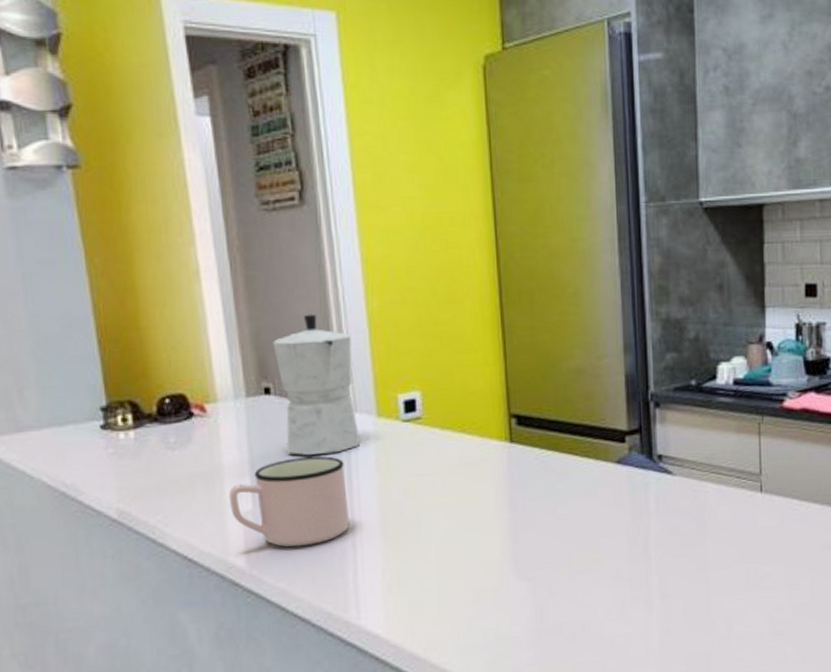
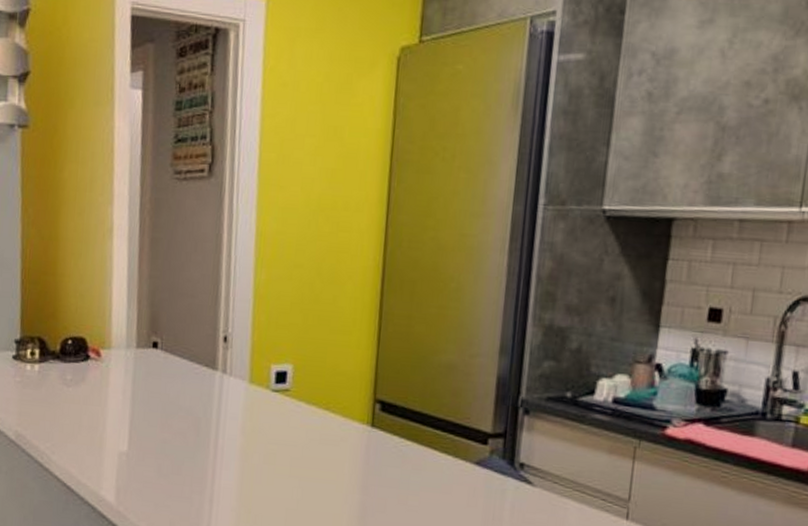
mug: present [229,456,350,547] -> none [109,410,213,493]
moka pot: present [273,314,361,456] -> none [164,279,236,412]

